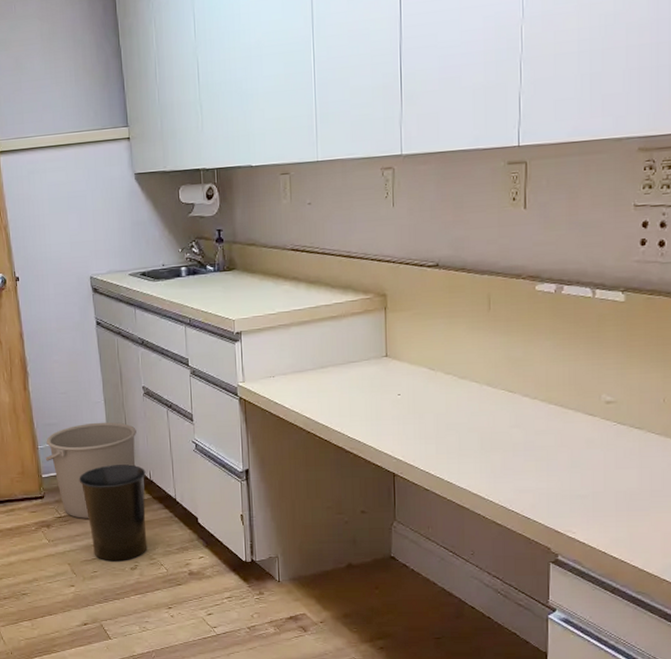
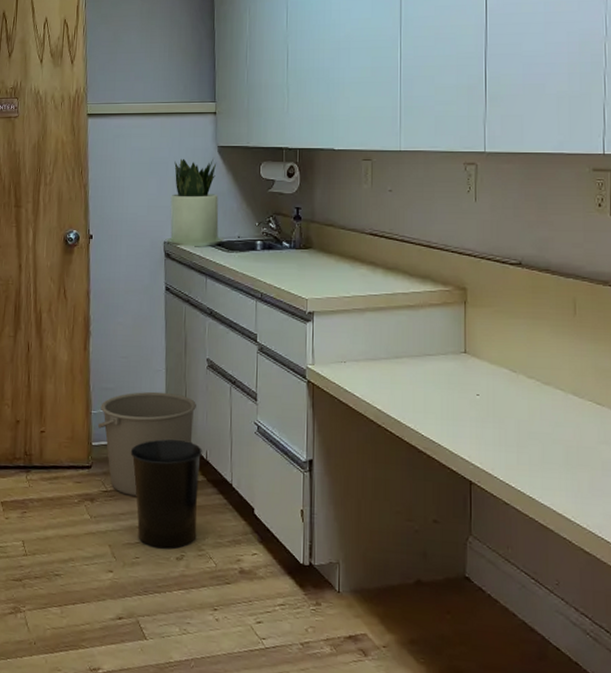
planter: none [91,187,149,281] -> present [165,158,224,247]

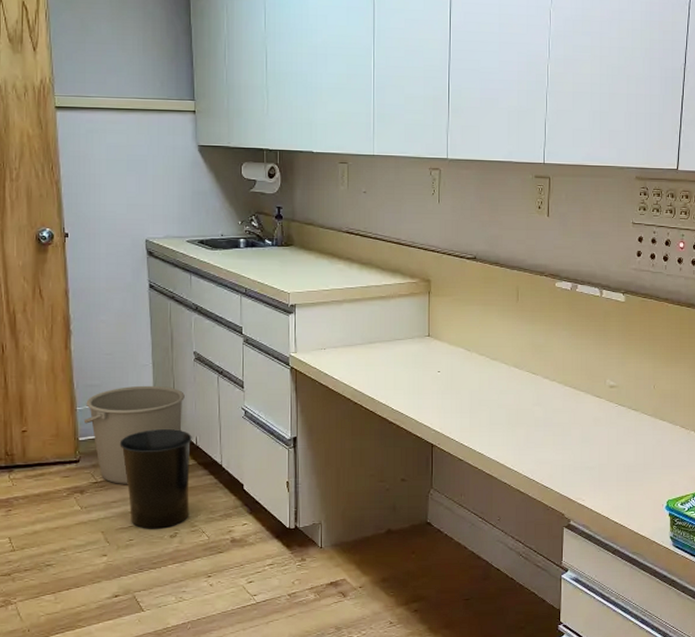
planter: present [165,158,224,247] -> none [147,156,208,245]

